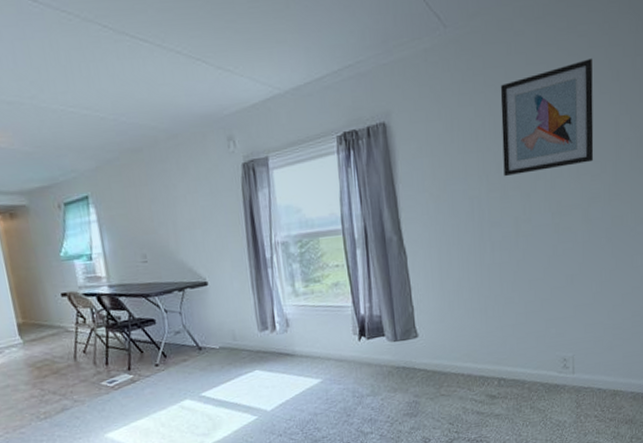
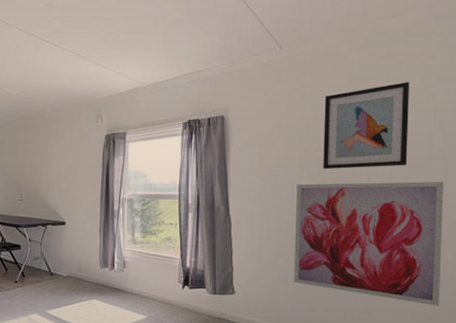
wall art: none [476,176,632,316] -> present [294,182,443,306]

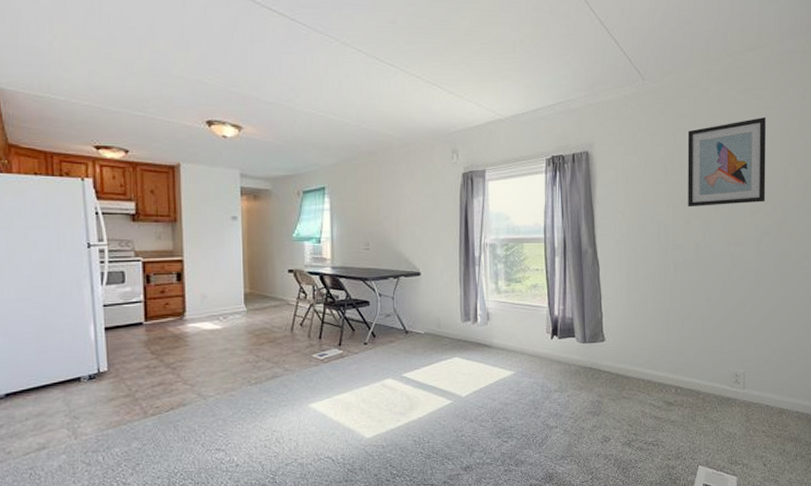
wall art: present [294,182,443,306] -> none [662,217,798,340]

